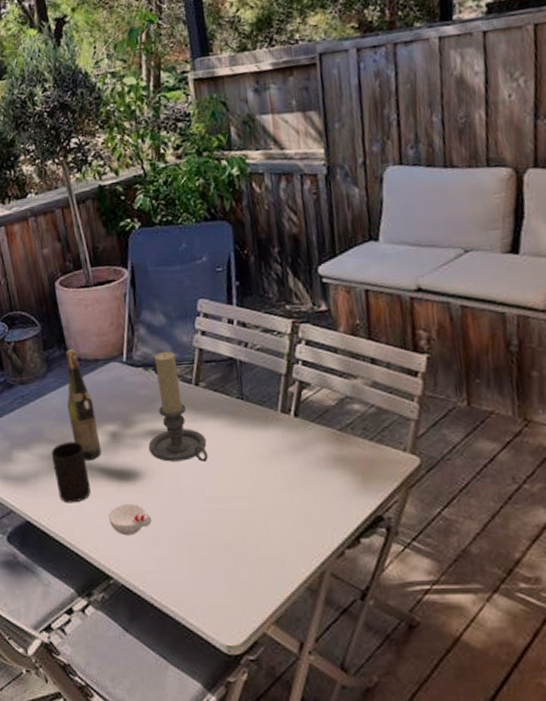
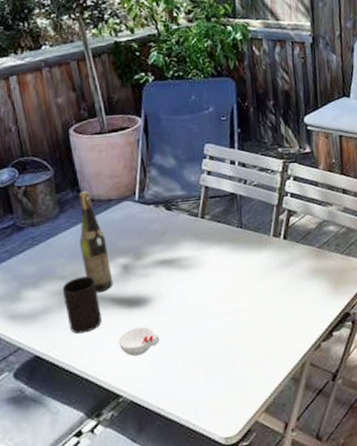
candle holder: present [148,351,208,463] -> none [158,189,212,287]

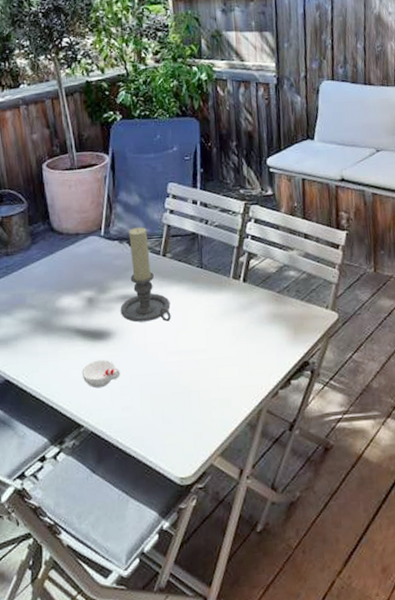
cup: present [62,276,102,334] -> none [31,307,67,362]
wine bottle: present [78,191,113,293] -> none [49,224,78,324]
candle holder: none [158,189,212,287] -> present [120,226,171,323]

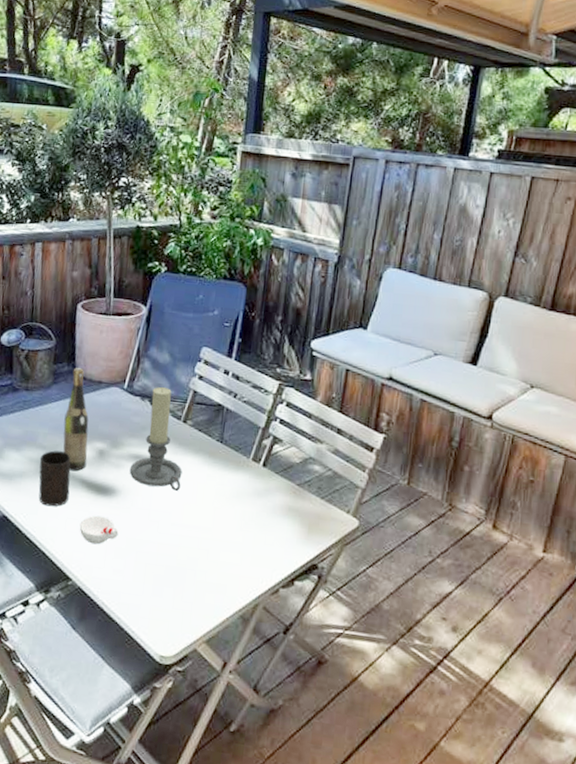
cup: none [31,307,67,362] -> present [38,450,71,507]
wine bottle: none [49,224,78,324] -> present [63,368,89,471]

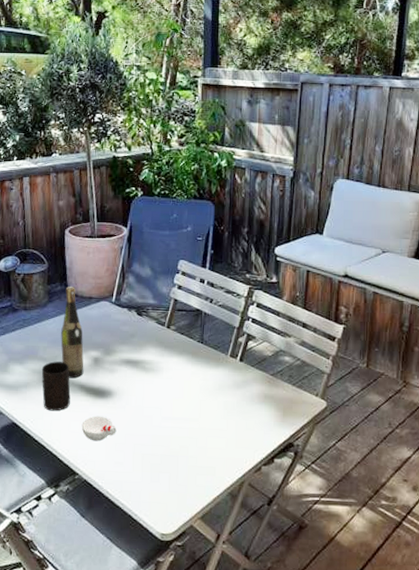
candle holder: present [129,386,182,492] -> none [122,297,169,390]

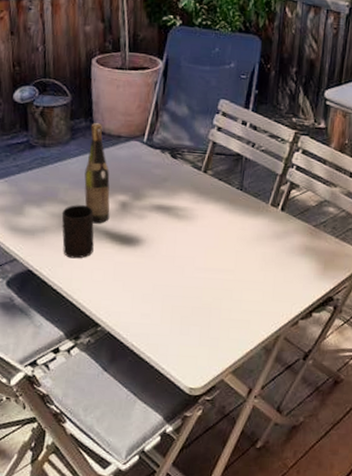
cup: present [81,416,117,442] -> none [105,264,145,292]

